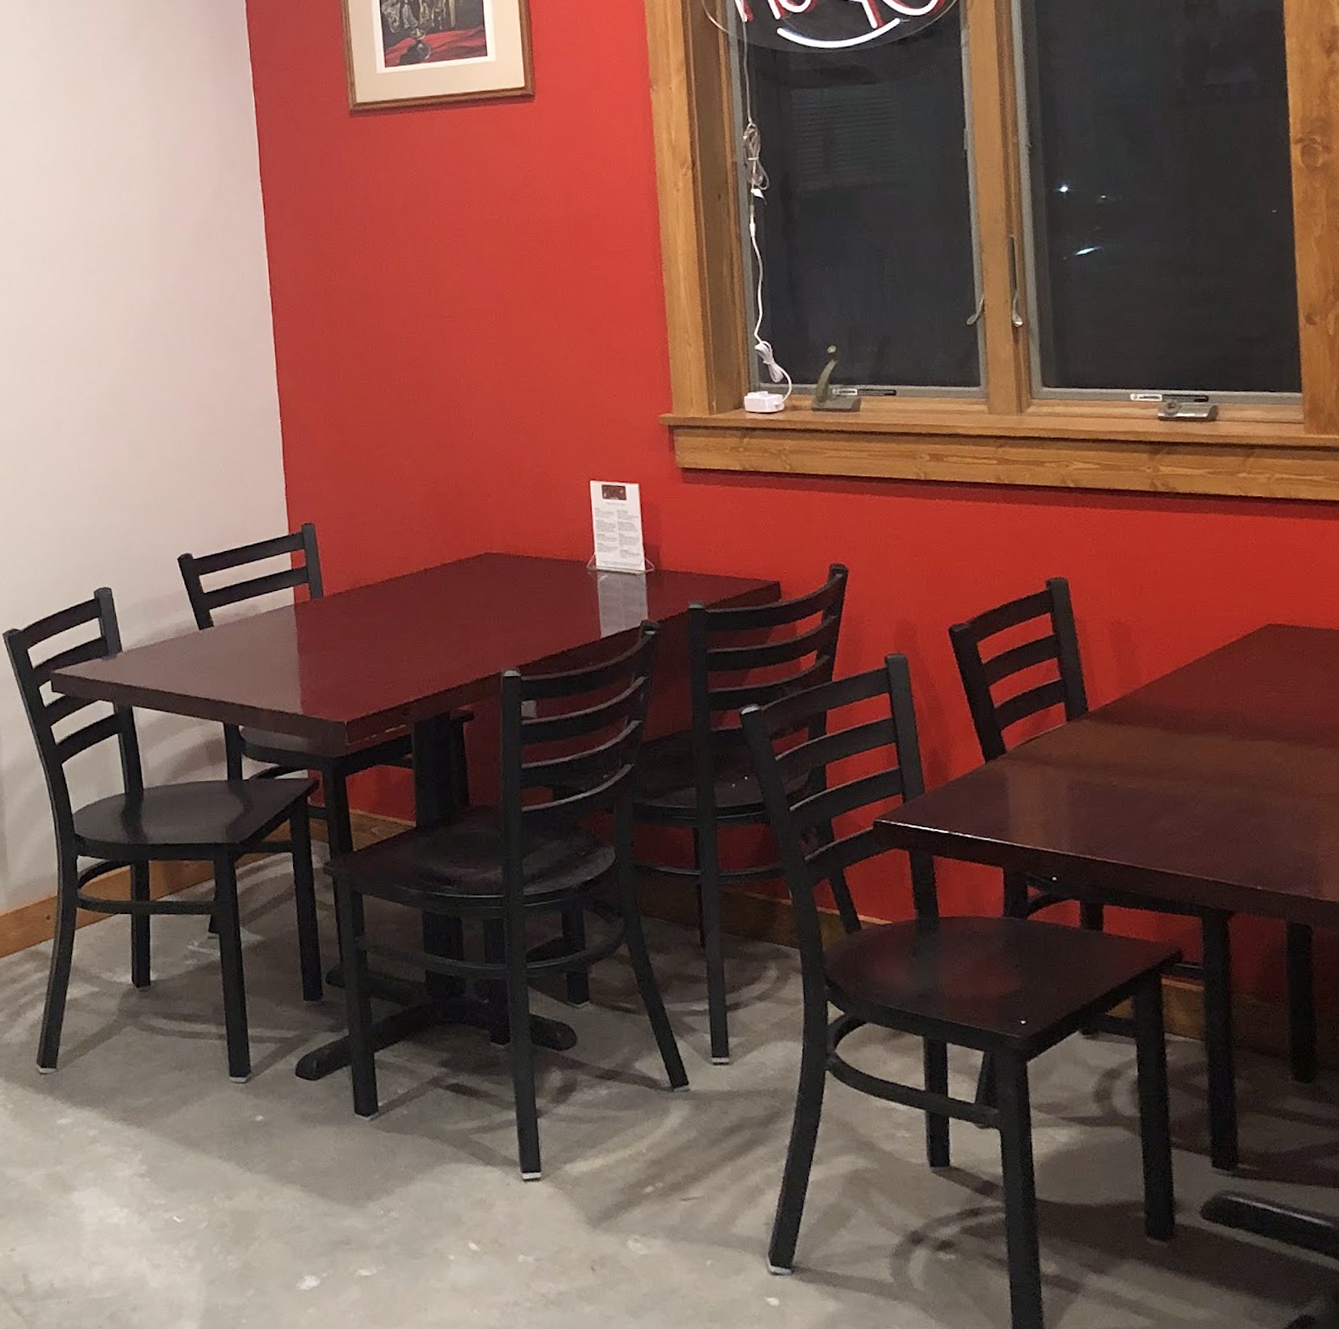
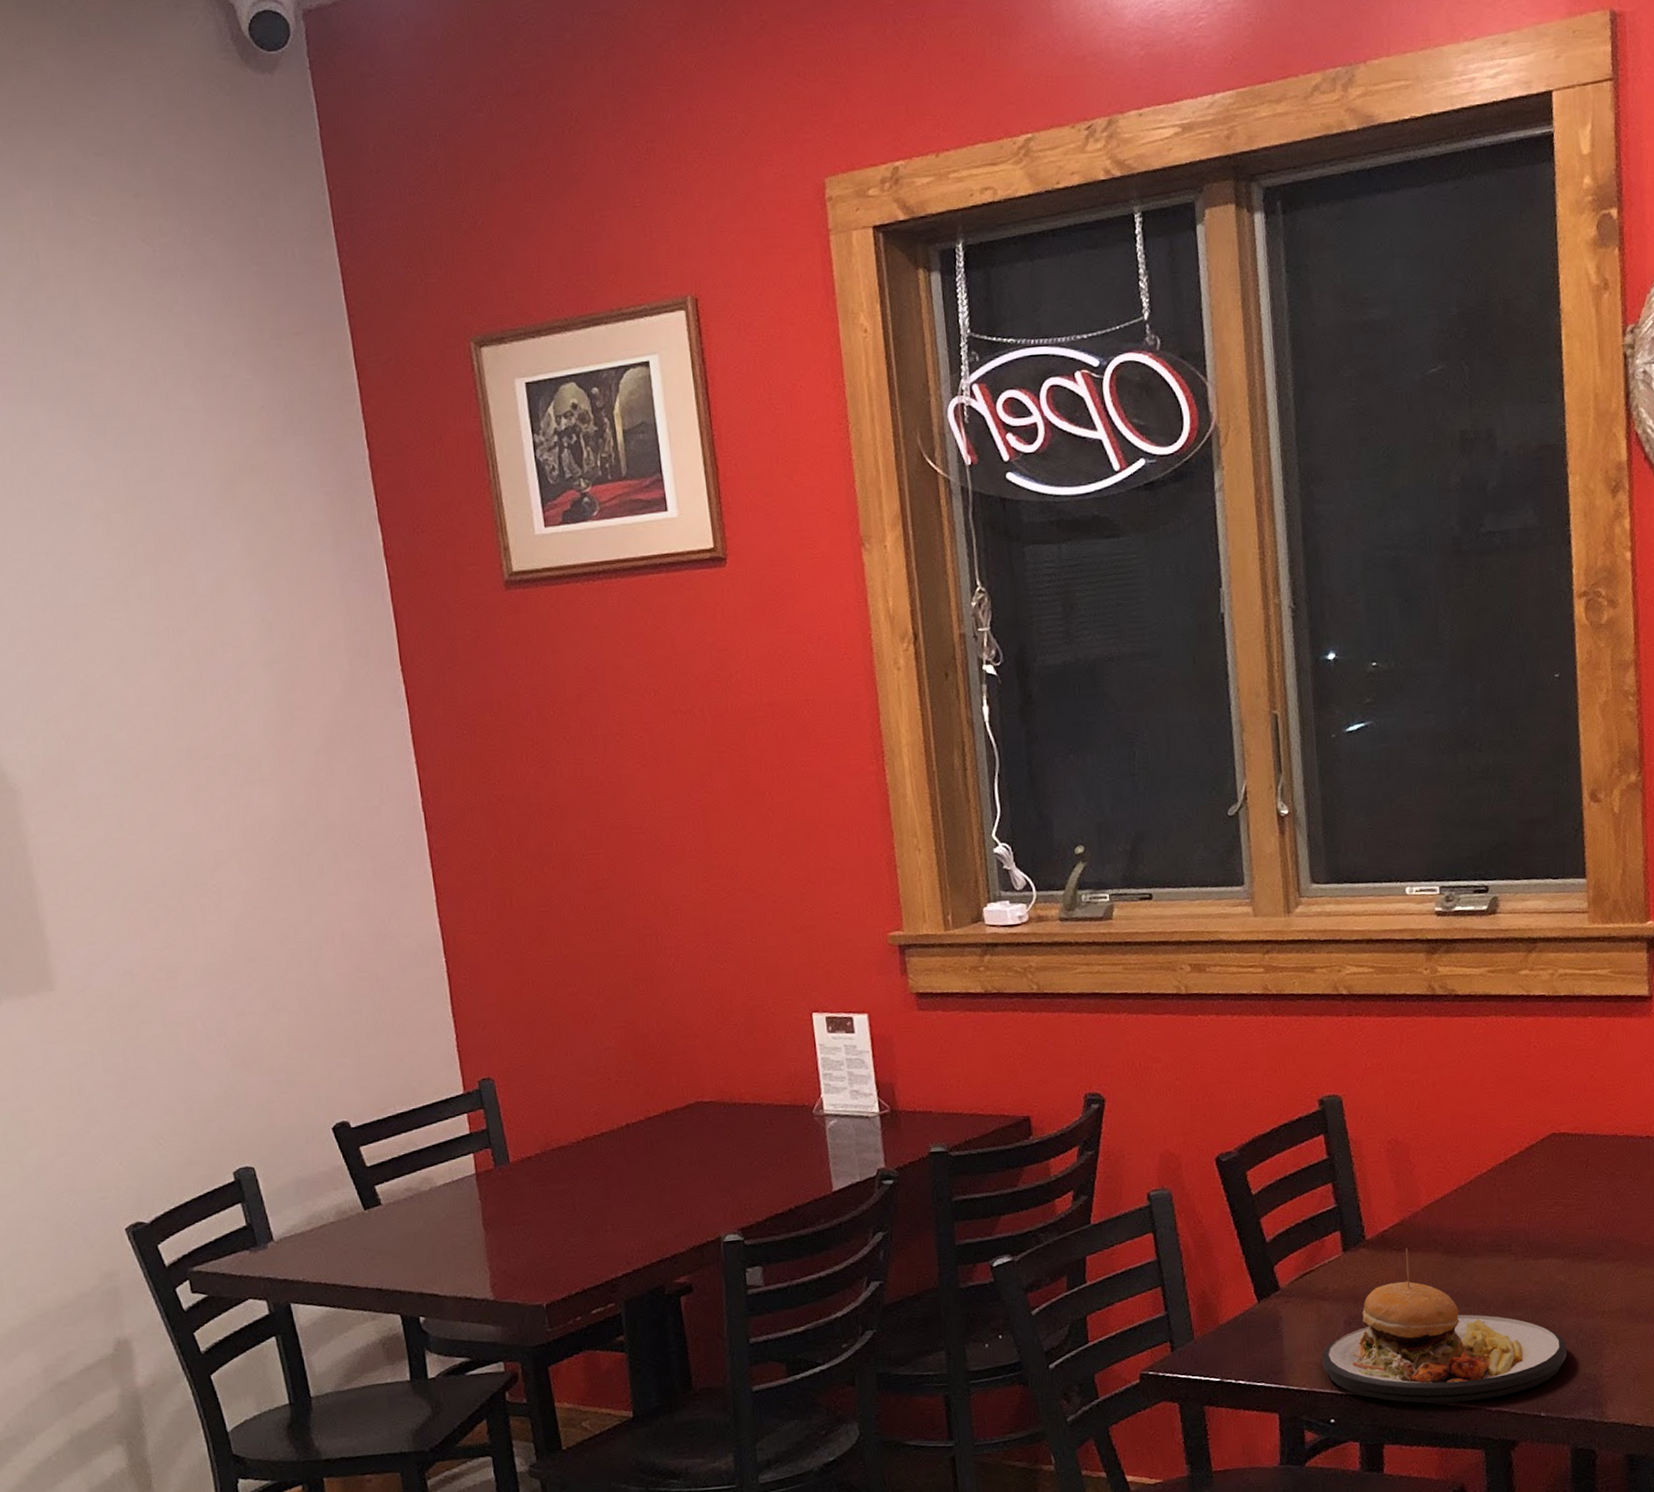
plate: none [1045,721,1283,870] -> present [1322,1247,1567,1403]

